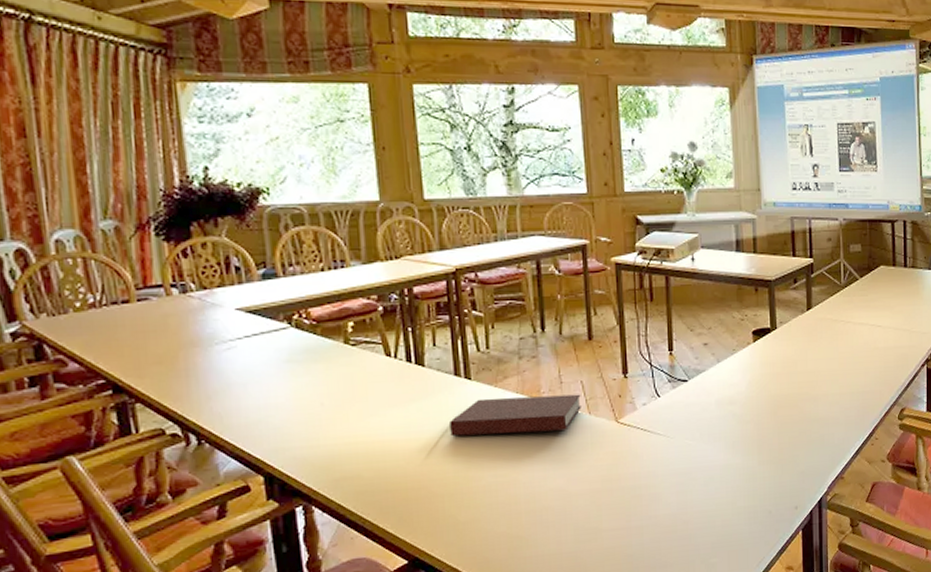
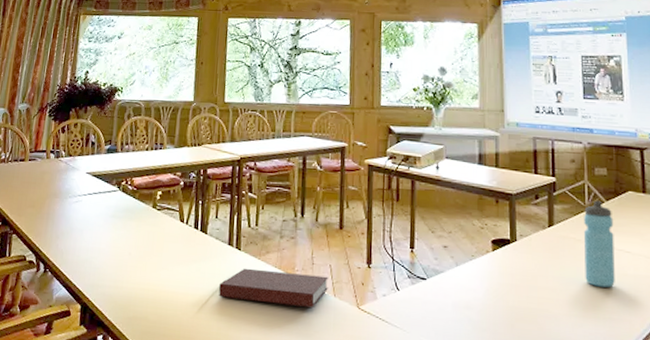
water bottle: none [840,278,868,363] -> present [584,200,615,288]

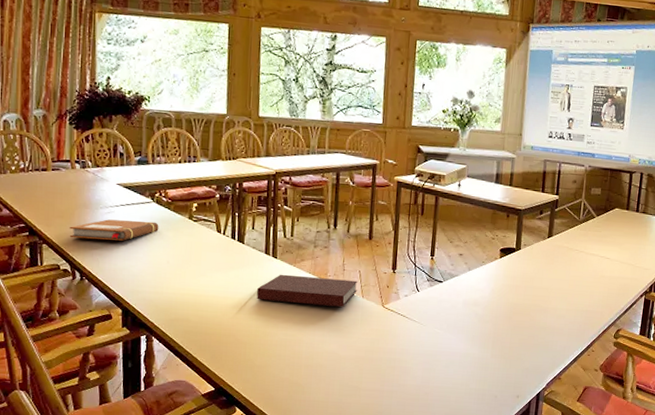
notebook: none [38,208,123,231] -> present [69,219,159,241]
water bottle: present [584,200,615,288] -> none [572,215,601,287]

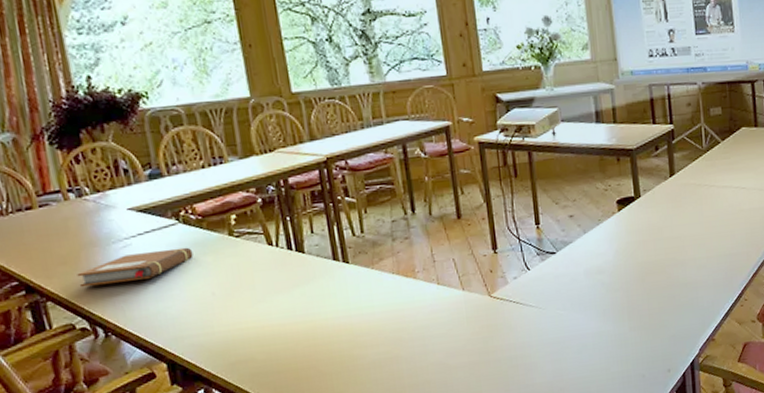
notebook: present [257,274,358,307] -> none [332,271,455,318]

